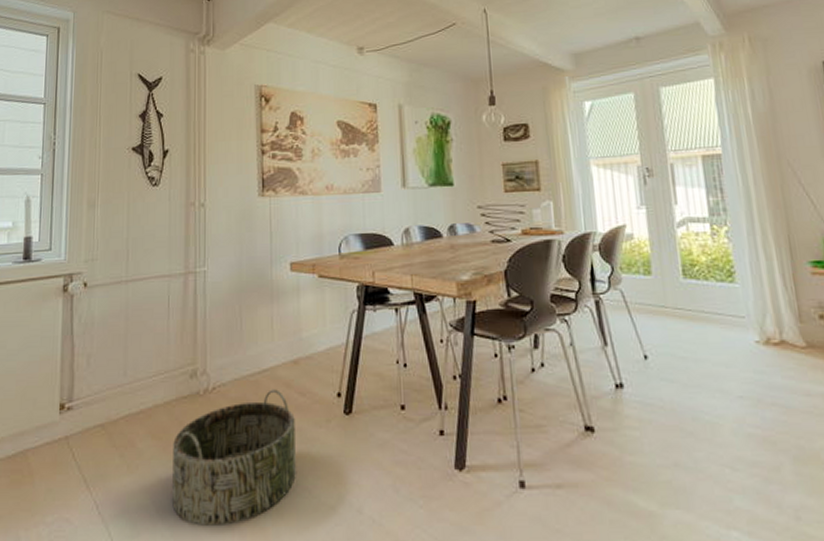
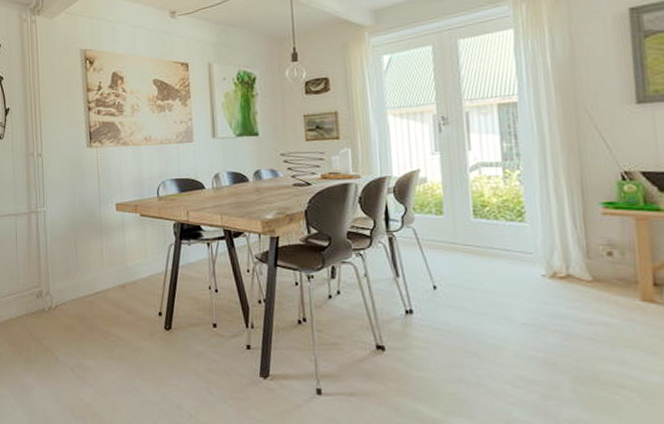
basket: present [172,389,296,526] -> none [26,308,126,414]

